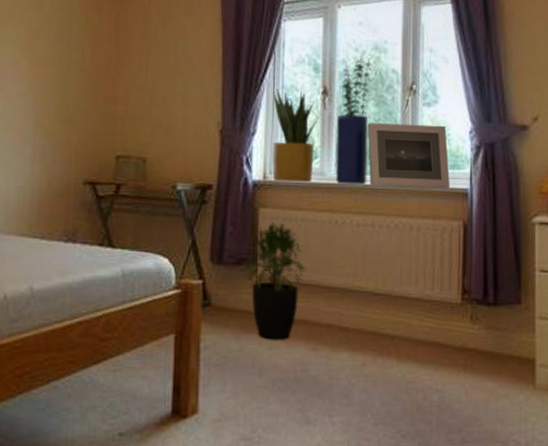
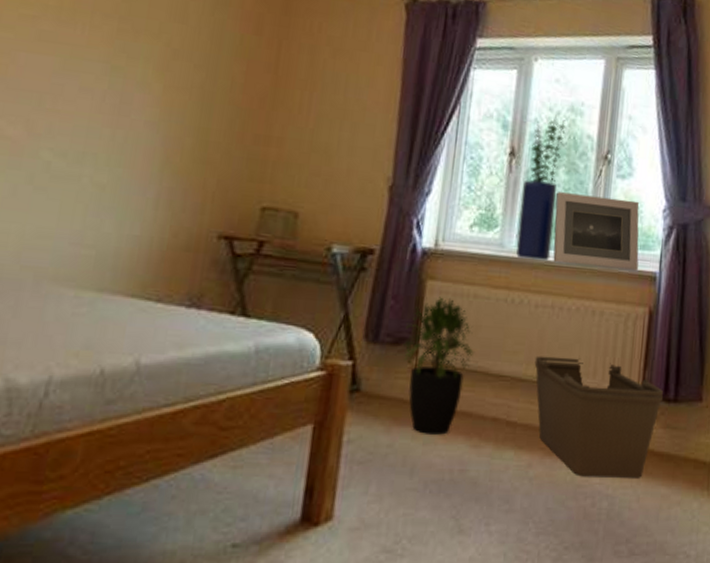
planter: present [272,88,320,183] -> none [446,144,505,255]
bicycle basket: none [360,269,484,374] -> present [534,355,664,478]

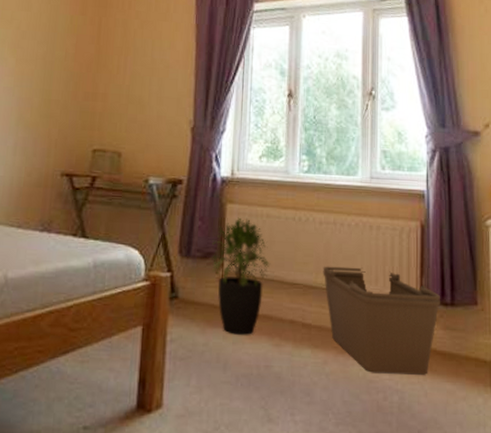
vase: present [516,114,566,262] -> none [299,60,334,185]
picture frame: present [553,192,640,272] -> none [329,125,407,190]

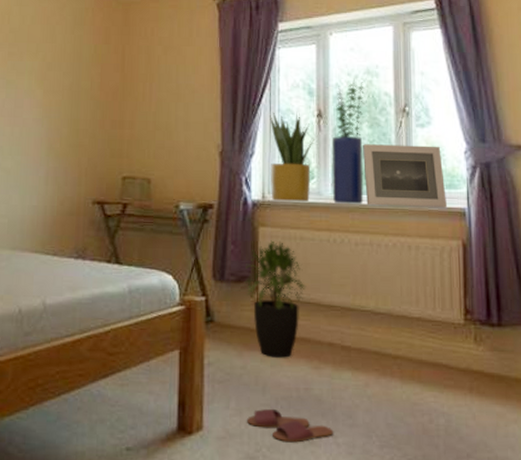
slippers: none [207,385,292,419] -> present [247,408,334,442]
planter: none [240,90,285,181] -> present [270,111,316,203]
vase: none [299,60,334,185] -> present [331,78,365,205]
bicycle basket: present [323,266,441,375] -> none [360,287,487,397]
picture frame: none [329,125,407,190] -> present [362,144,447,209]

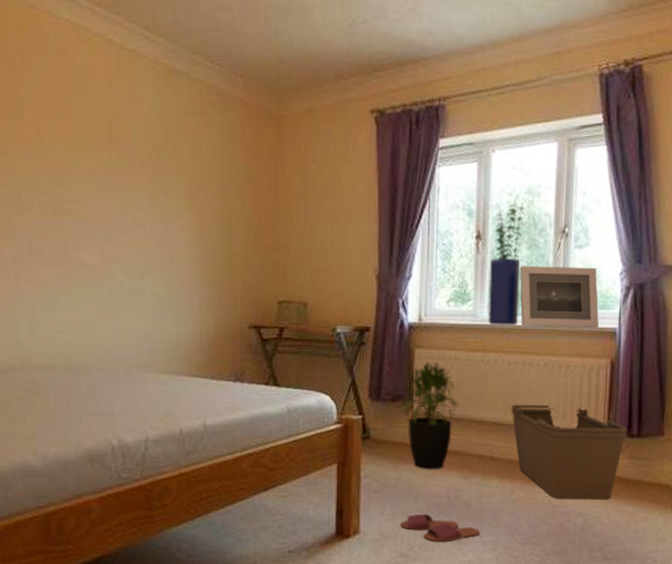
planter: present [270,111,316,203] -> none [427,233,474,324]
bicycle basket: none [360,287,487,397] -> present [511,404,628,500]

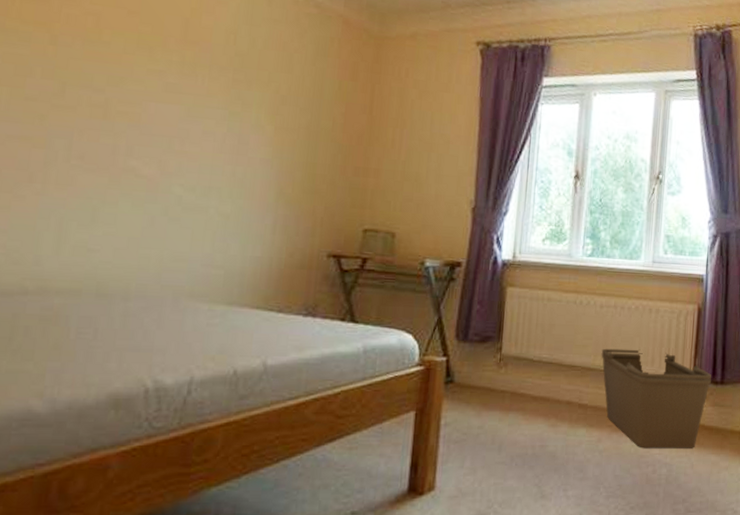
potted plant: present [400,361,460,469] -> none [488,301,550,417]
slippers: present [401,513,481,541] -> none [481,466,565,497]
vase: present [488,198,525,326] -> none [583,142,623,268]
picture frame: present [519,266,599,329] -> none [614,208,688,275]

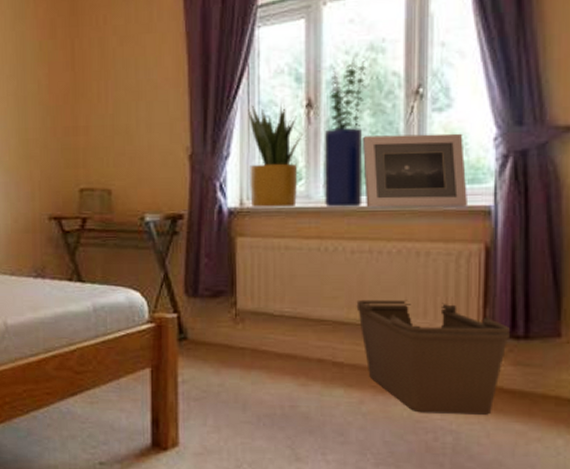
planter: none [522,170,571,264] -> present [248,102,304,208]
vase: none [583,142,623,268] -> present [324,57,367,208]
picture frame: none [614,208,688,275] -> present [362,133,467,208]

